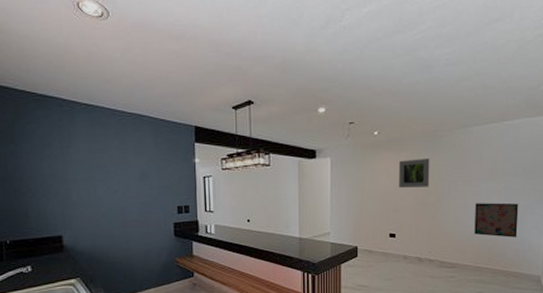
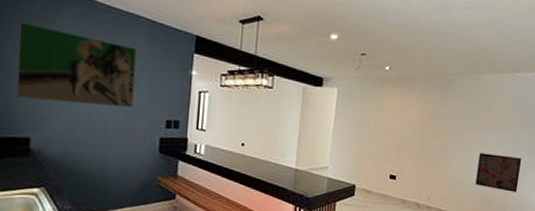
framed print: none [41,134,147,202] -> present [16,22,137,108]
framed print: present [399,158,430,188] -> none [405,99,439,131]

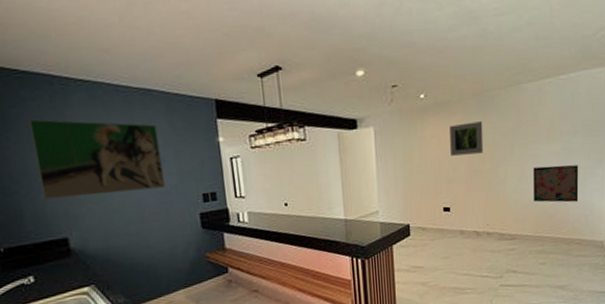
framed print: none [405,99,439,131] -> present [450,121,484,156]

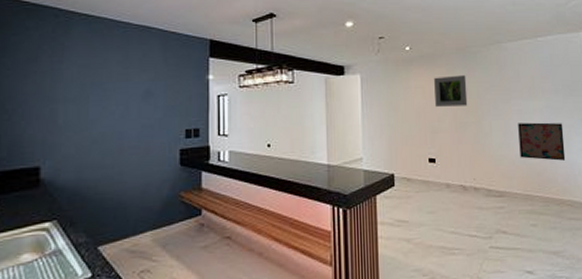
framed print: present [29,119,165,200] -> none [25,47,150,126]

